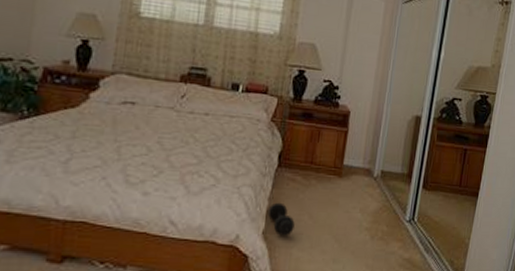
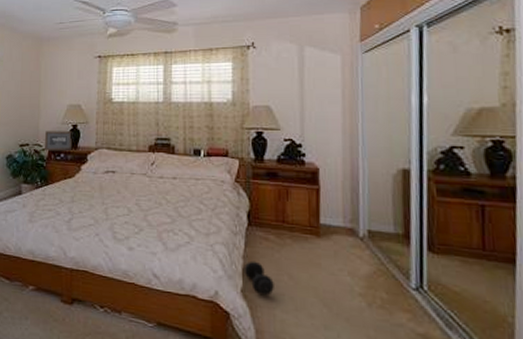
picture frame: none [38,43,82,74] -> present [45,131,73,151]

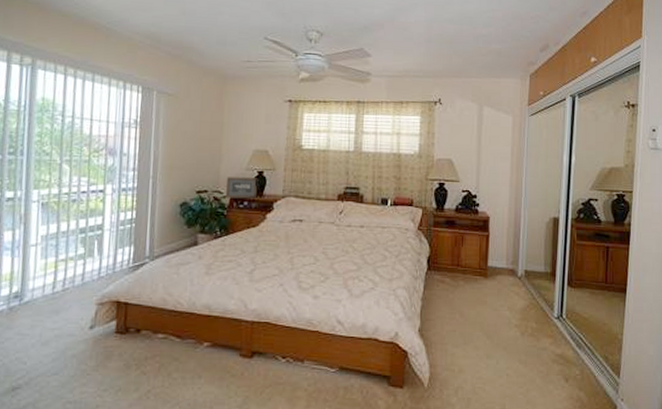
dumbbell: present [244,261,274,296] -> none [422,302,447,333]

